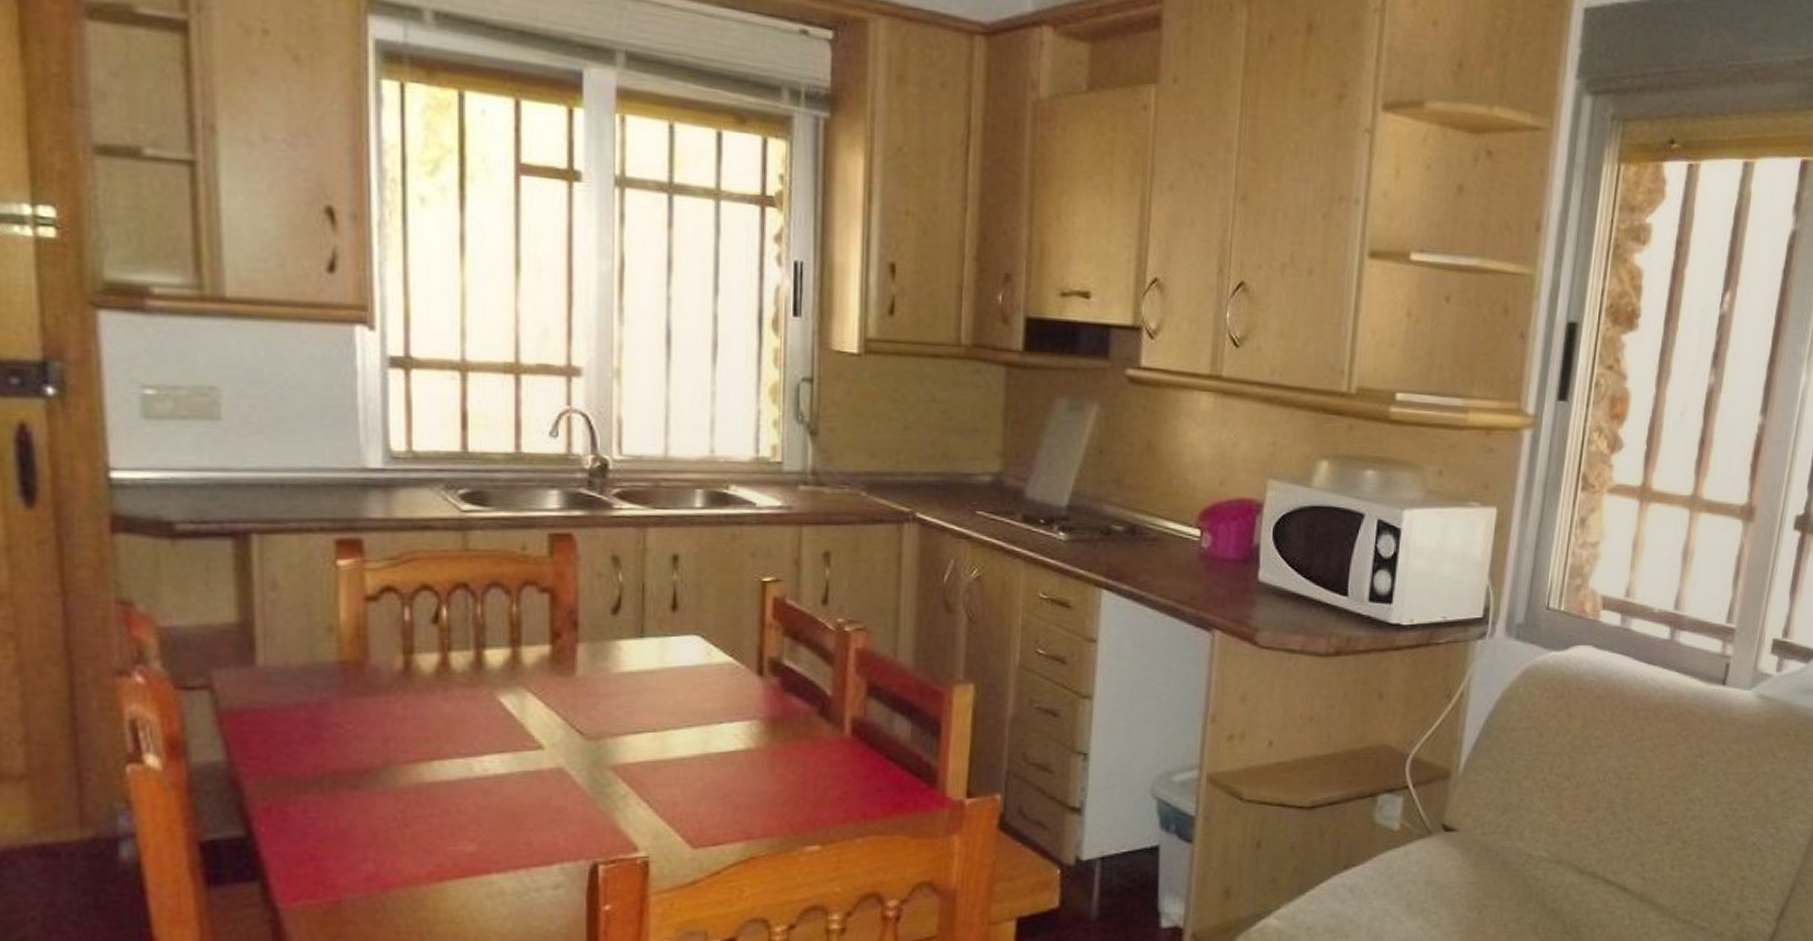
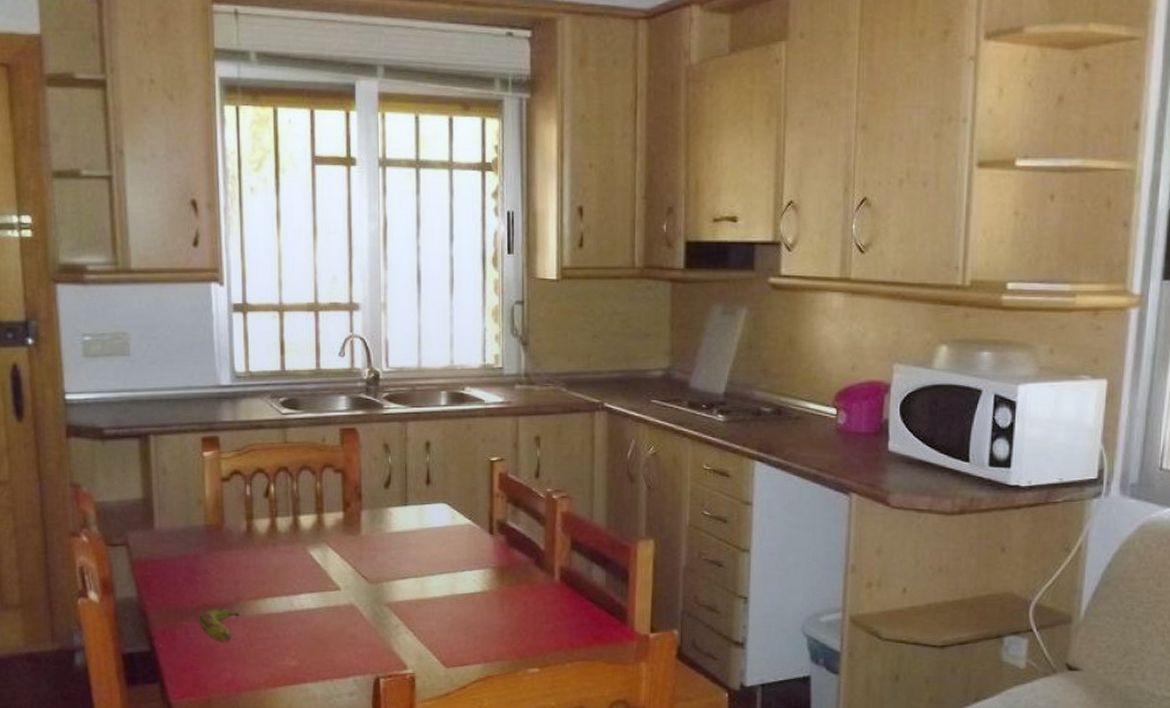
banana: none [325,776,390,822] -> present [198,608,240,642]

